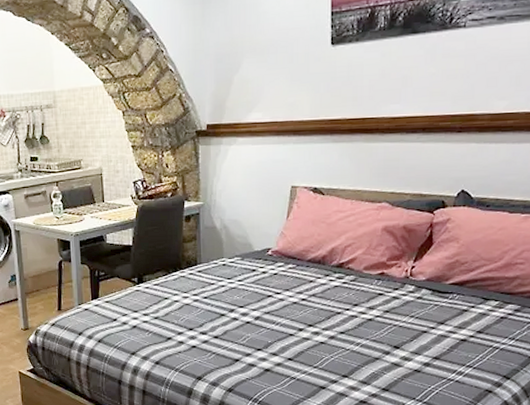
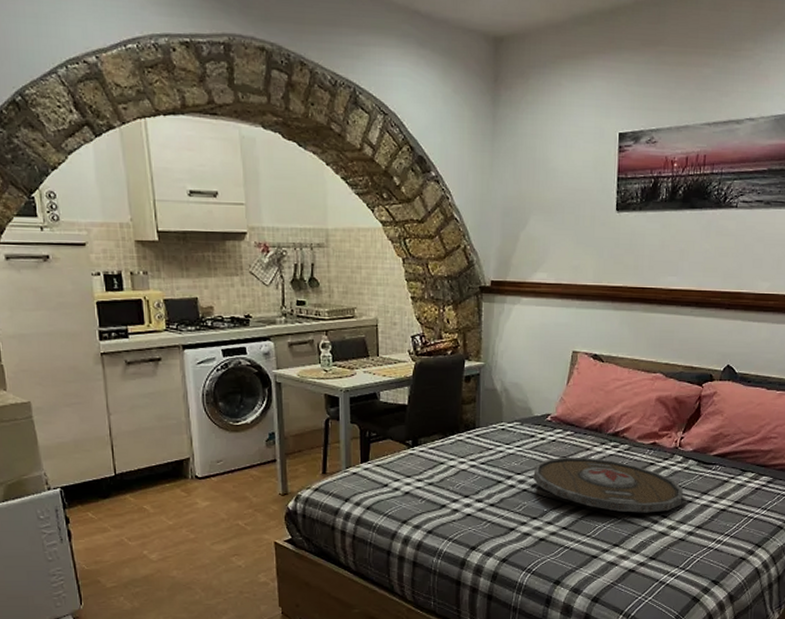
serving tray: none [256,289,417,344] -> present [533,456,683,513]

